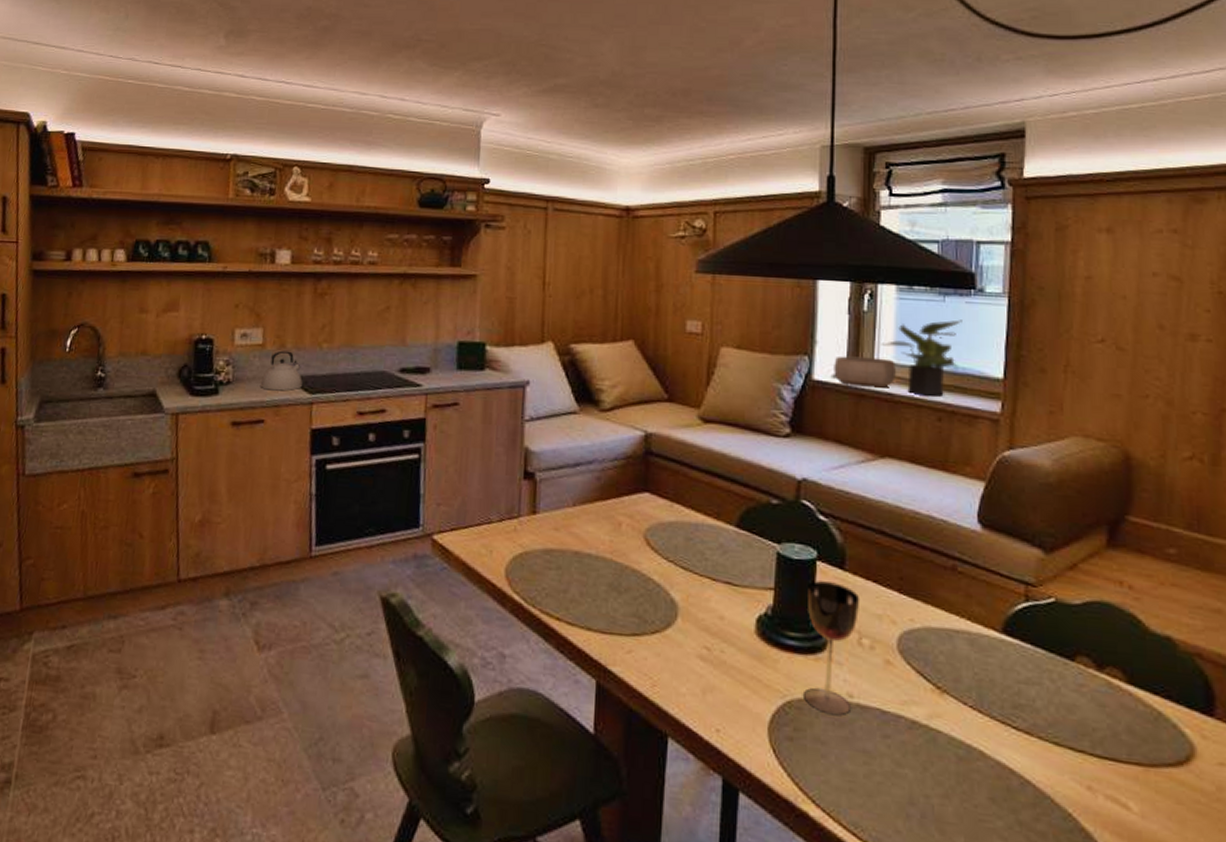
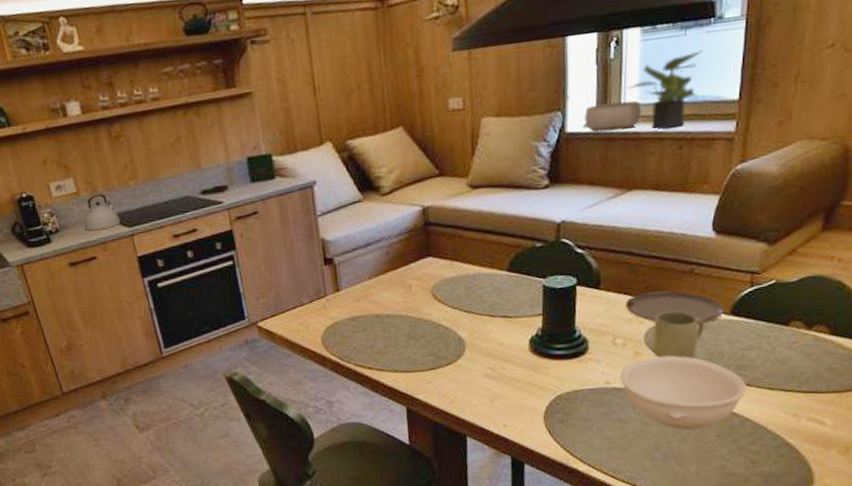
wineglass: present [802,580,860,716] -> none [569,300,614,400]
bowl: none [866,671,1027,784] -> present [620,355,747,430]
plate: none [874,584,995,638] -> present [625,291,724,324]
mug: none [907,613,970,683] -> present [652,310,704,359]

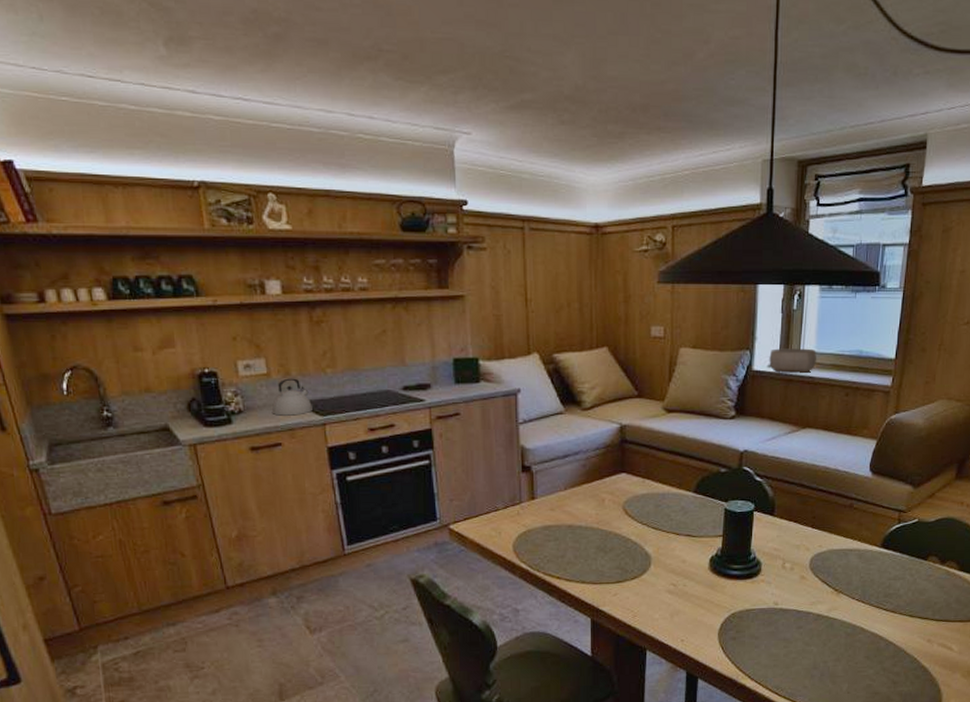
bowl: present [620,355,747,430] -> none [787,581,892,651]
plate: present [625,291,724,324] -> none [794,522,876,554]
potted plant: present [627,50,702,129] -> none [806,312,868,378]
mug: present [652,310,704,359] -> none [816,540,859,585]

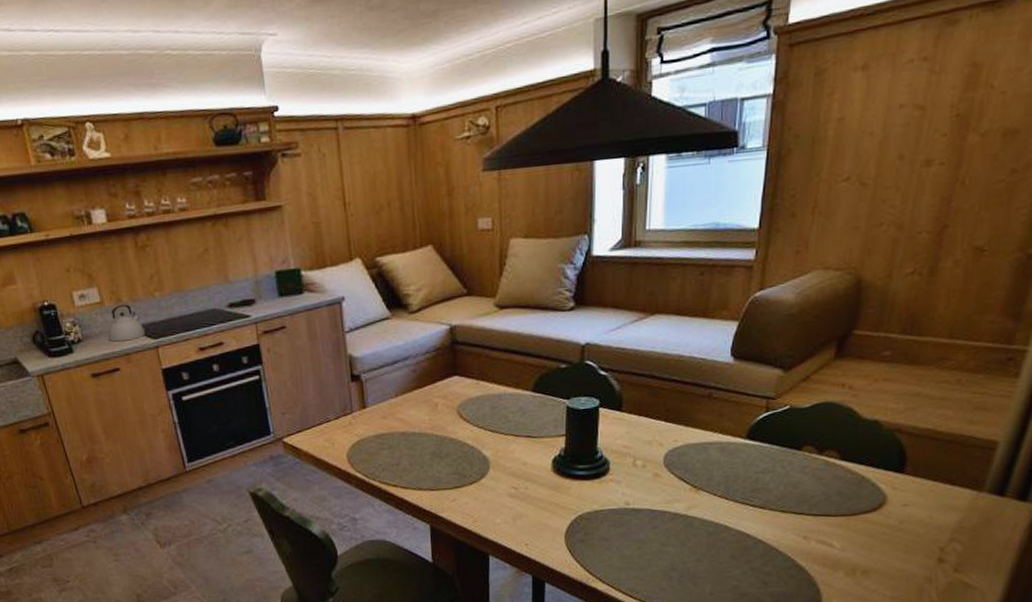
decorative bowl: present [769,348,816,374] -> none [610,226,665,257]

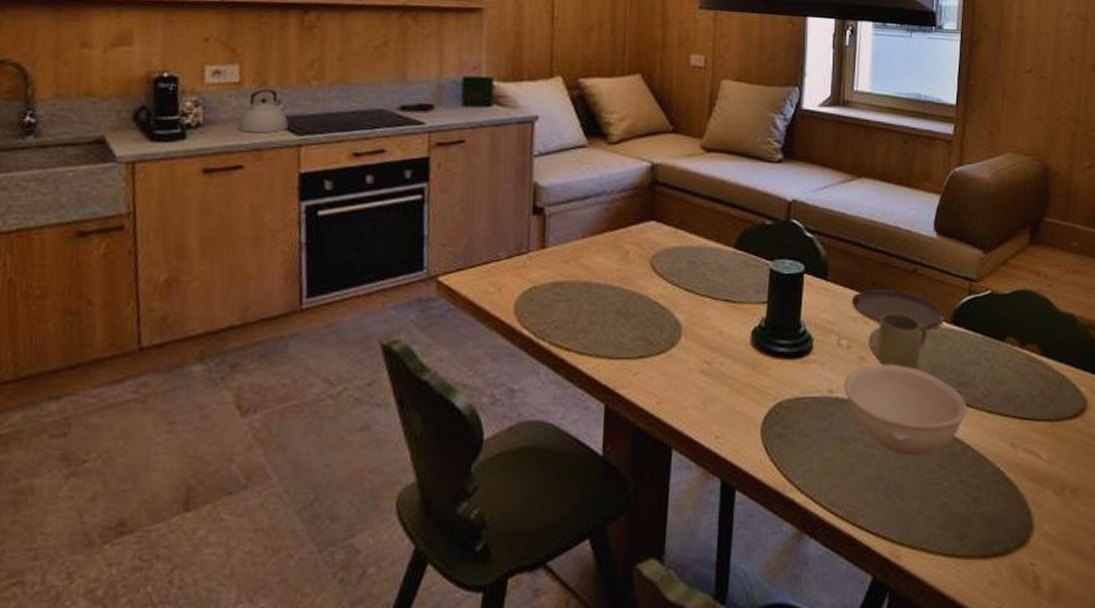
bowl: none [639,477,761,551] -> present [843,364,968,456]
plate: none [646,414,741,447] -> present [851,290,945,331]
mug: none [671,433,721,481] -> present [877,312,927,370]

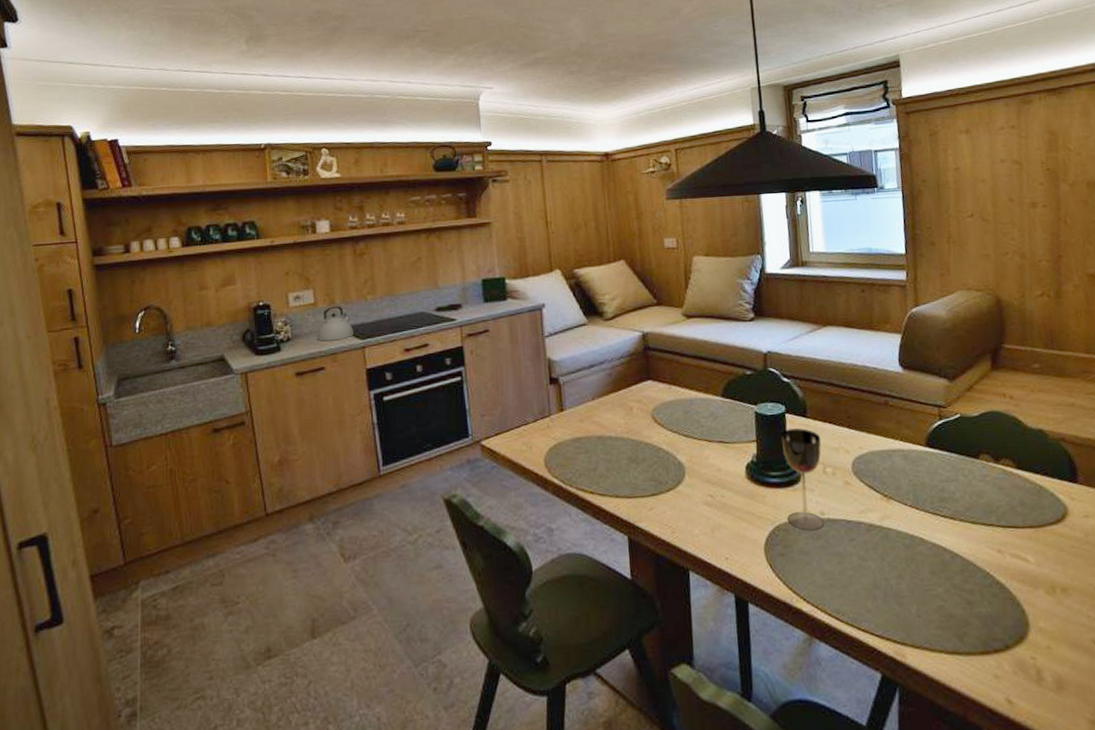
wineglass: none [790,292,840,411] -> present [781,428,825,531]
bowl: present [843,364,968,456] -> none [833,486,952,566]
plate: present [851,290,945,331] -> none [831,421,920,455]
mug: present [877,312,927,370] -> none [858,441,905,490]

